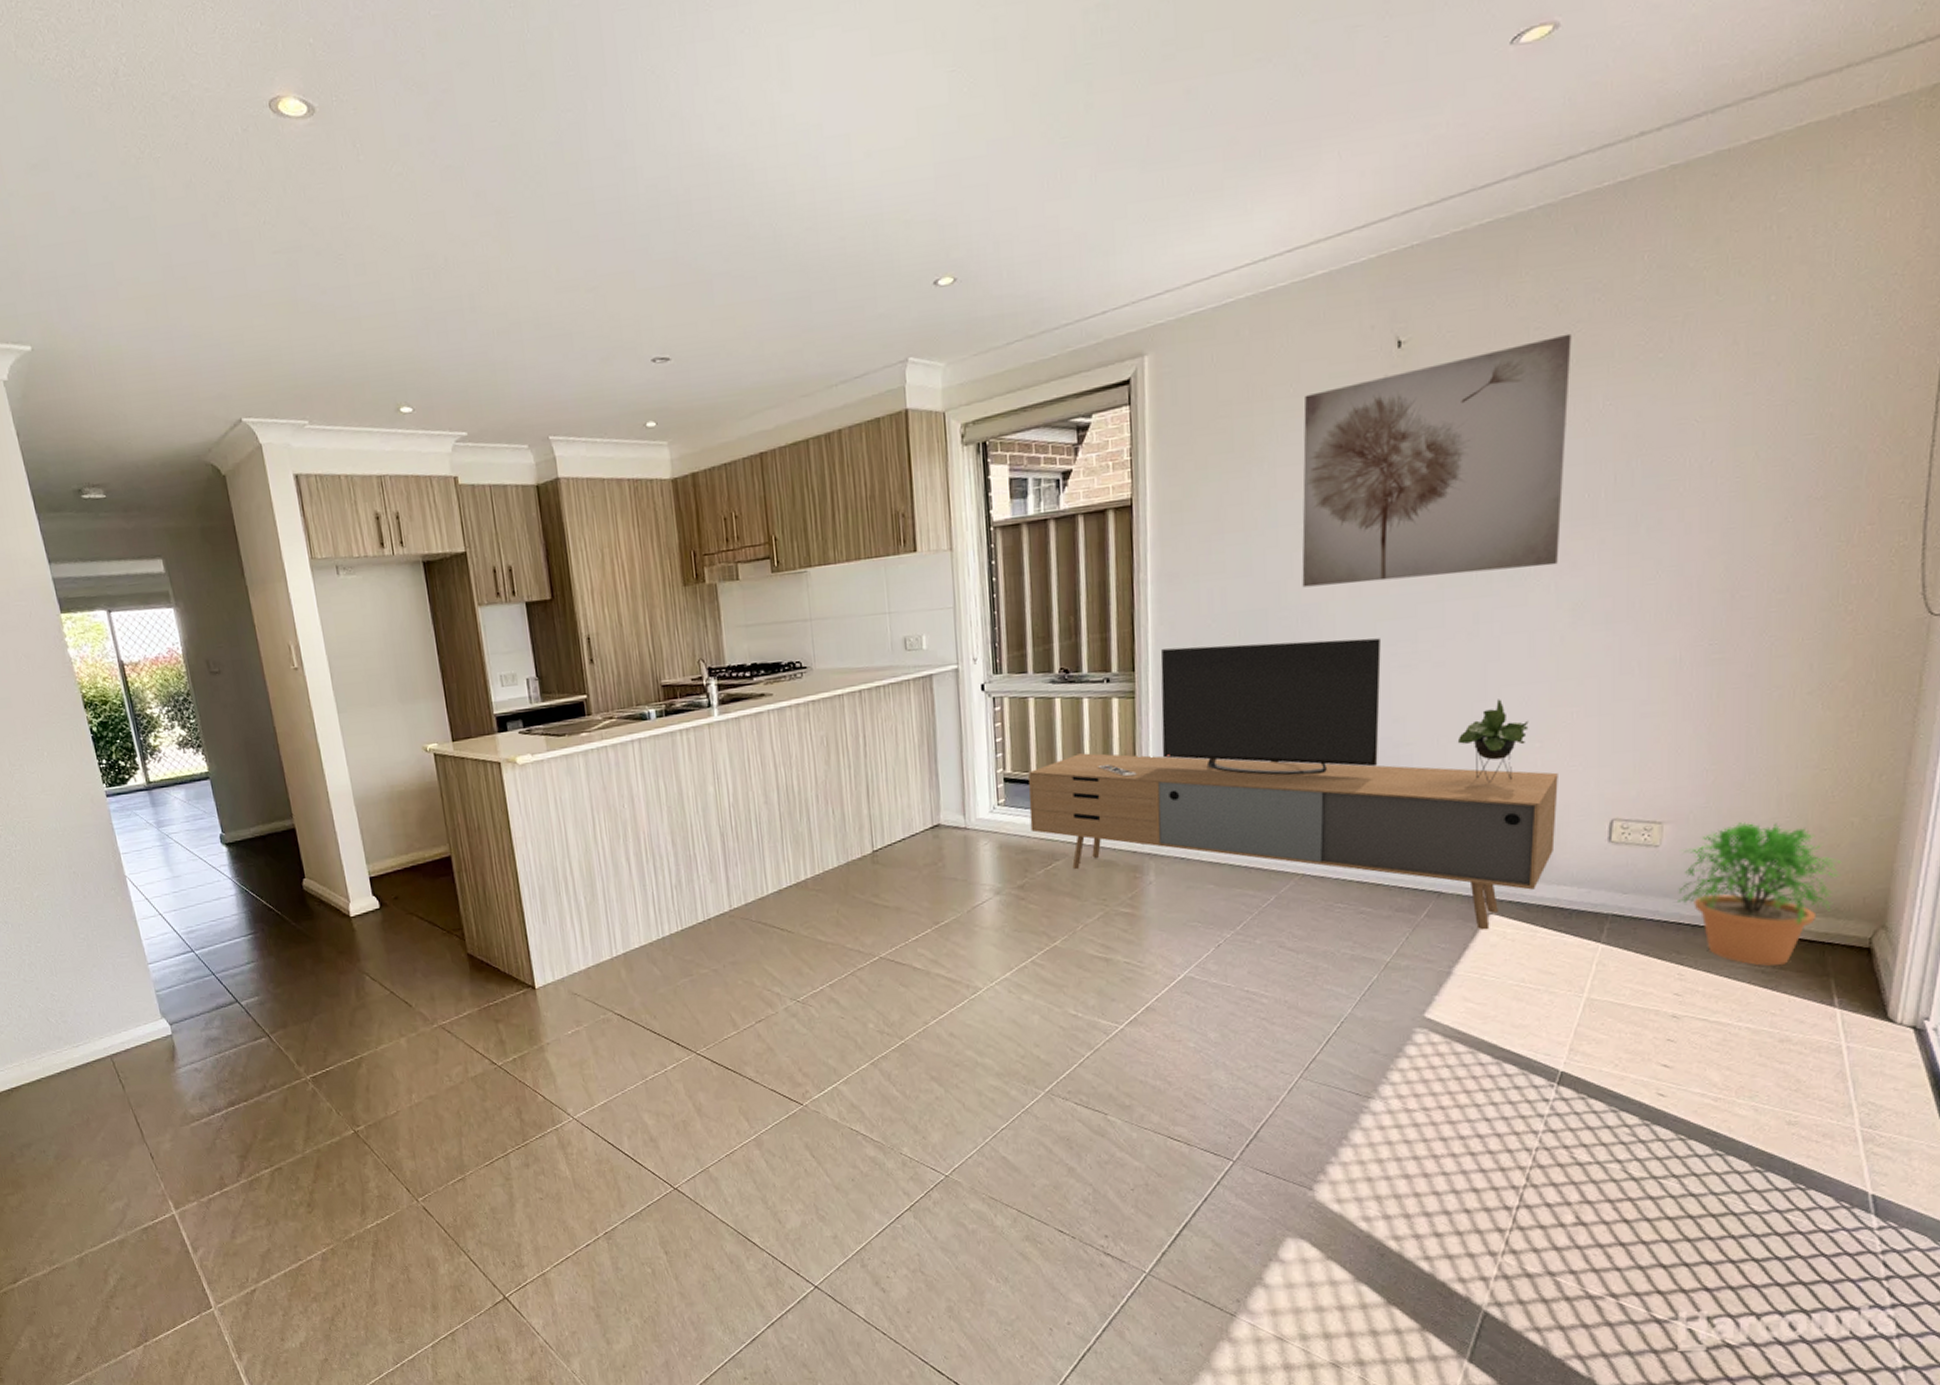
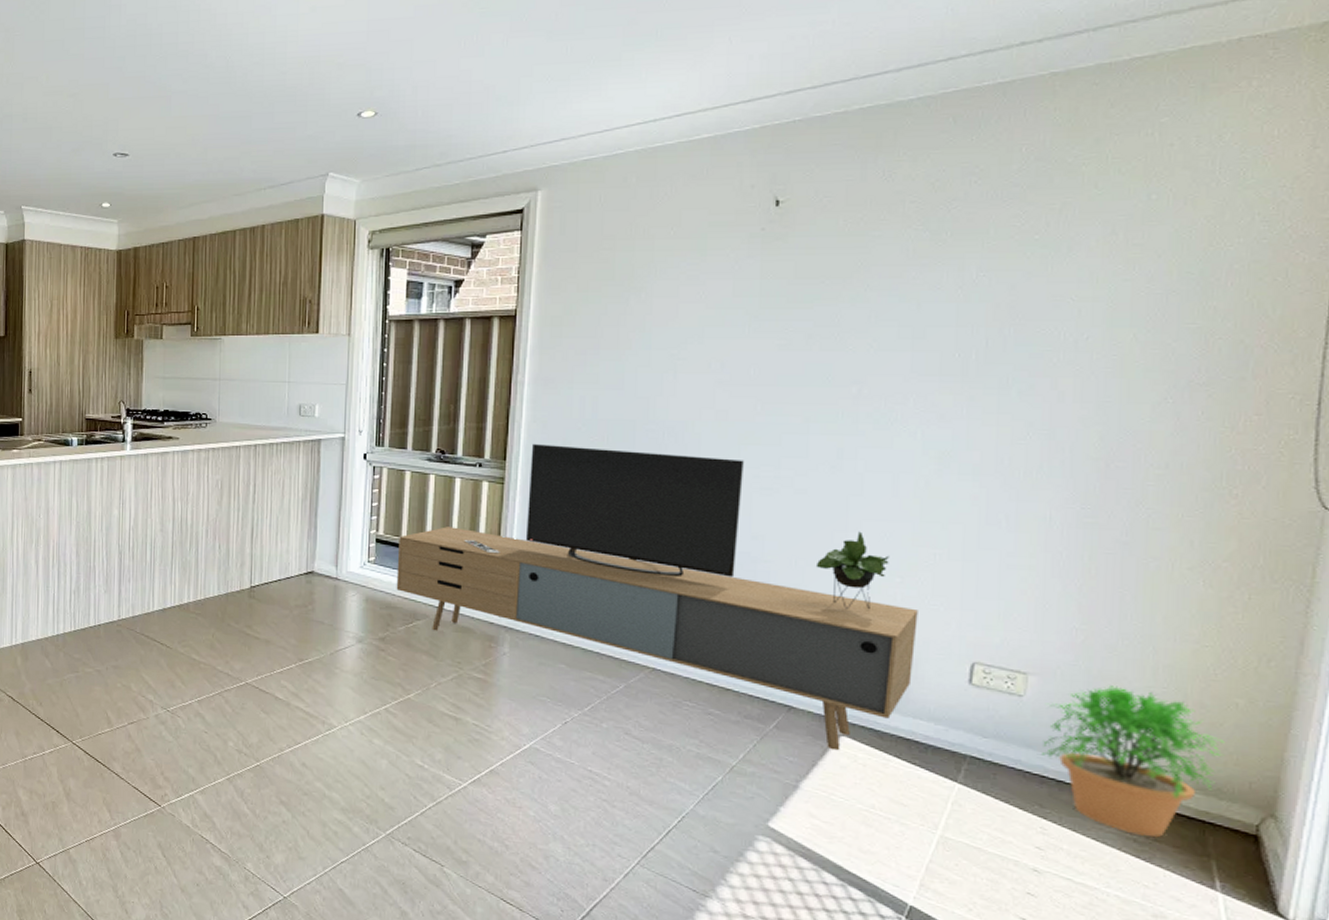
wall art: present [1302,333,1572,588] -> none [671,209,947,415]

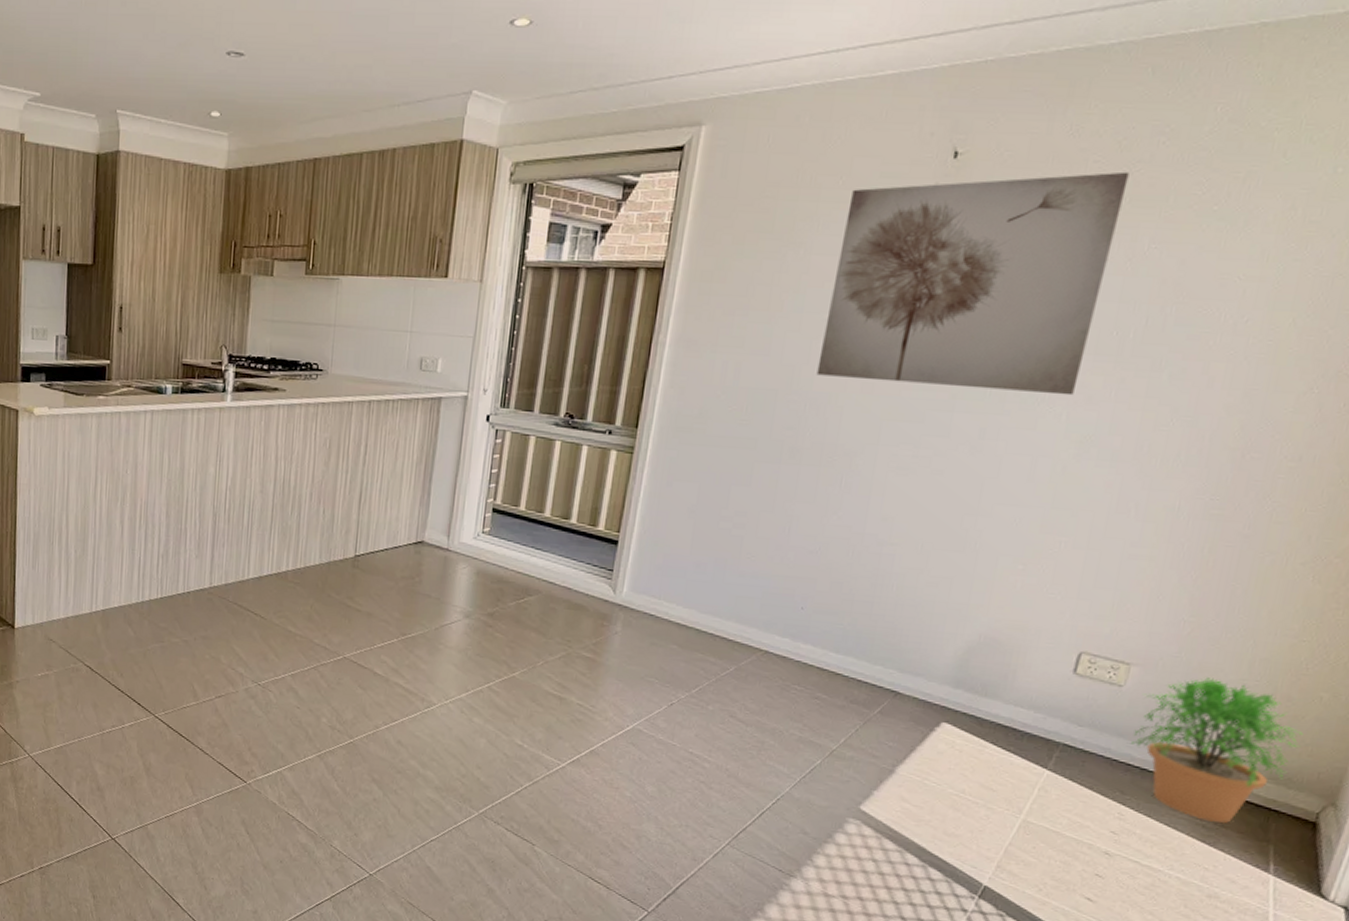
media console: present [396,444,918,751] -> none [510,412,1036,737]
wall art: none [671,209,947,415] -> present [816,171,1130,396]

